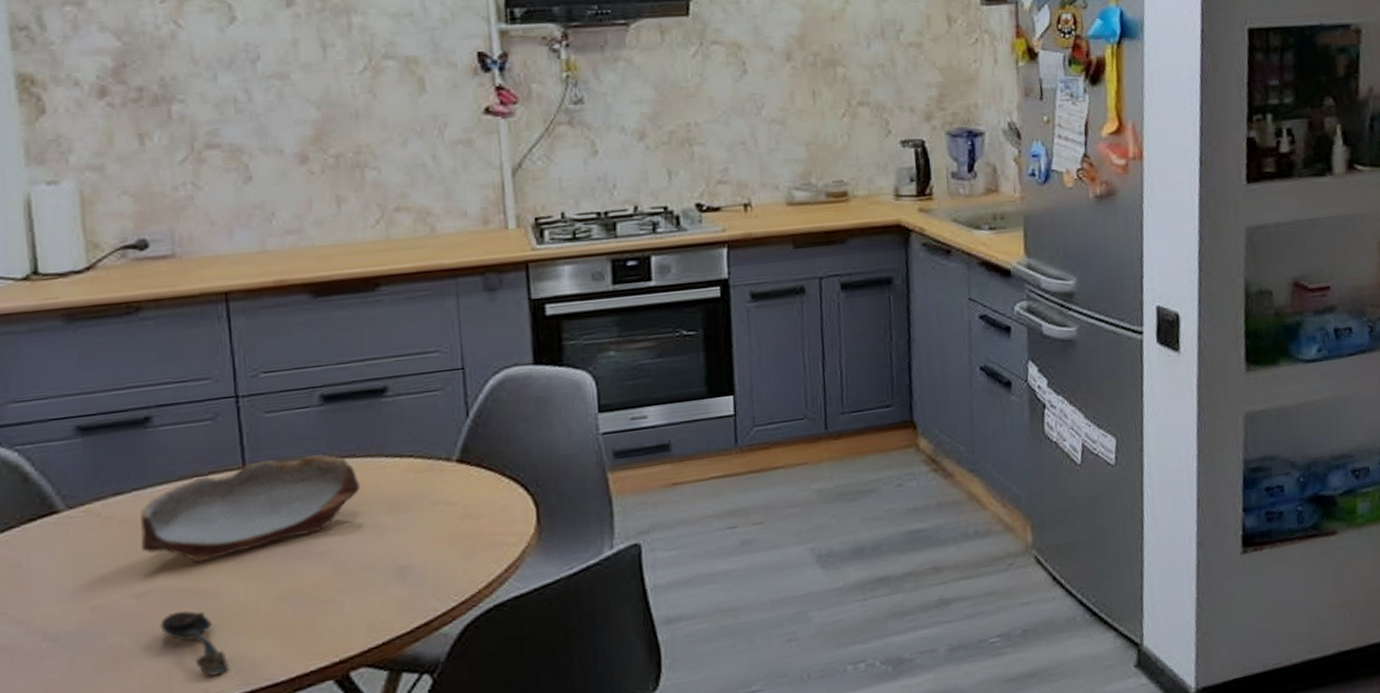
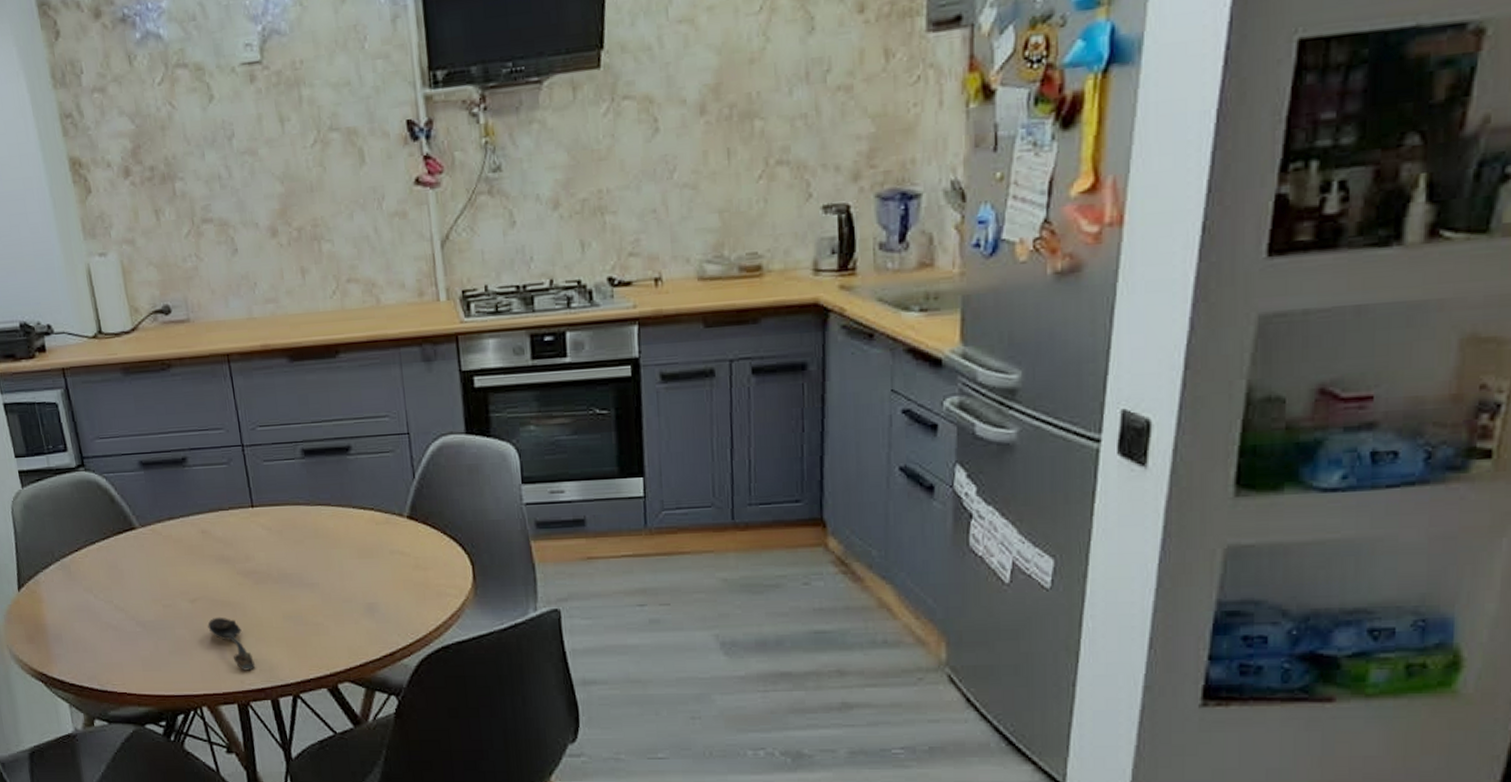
bowl: present [140,454,360,563] -> none [187,501,336,581]

